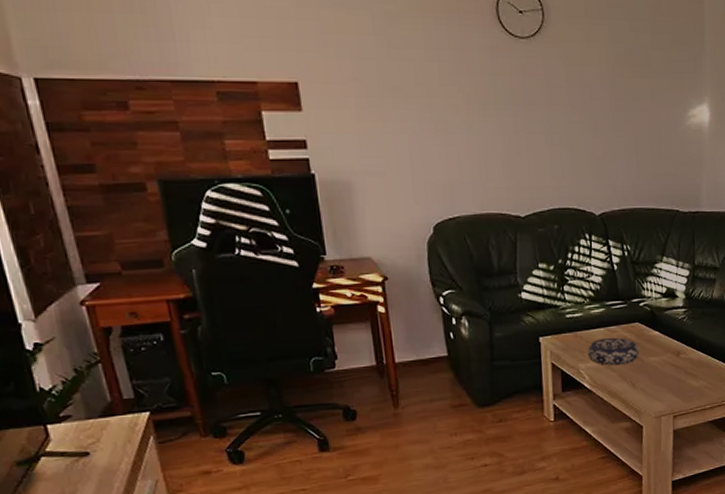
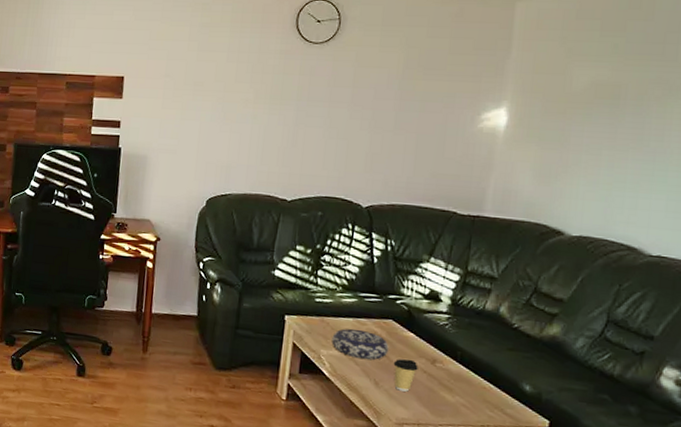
coffee cup: none [645,356,666,387] -> present [393,359,418,392]

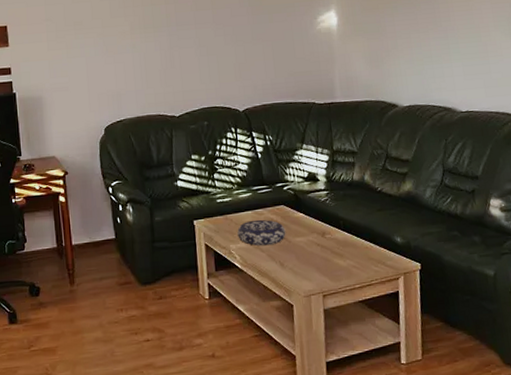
coffee cup: present [393,359,418,392] -> none [292,236,313,266]

